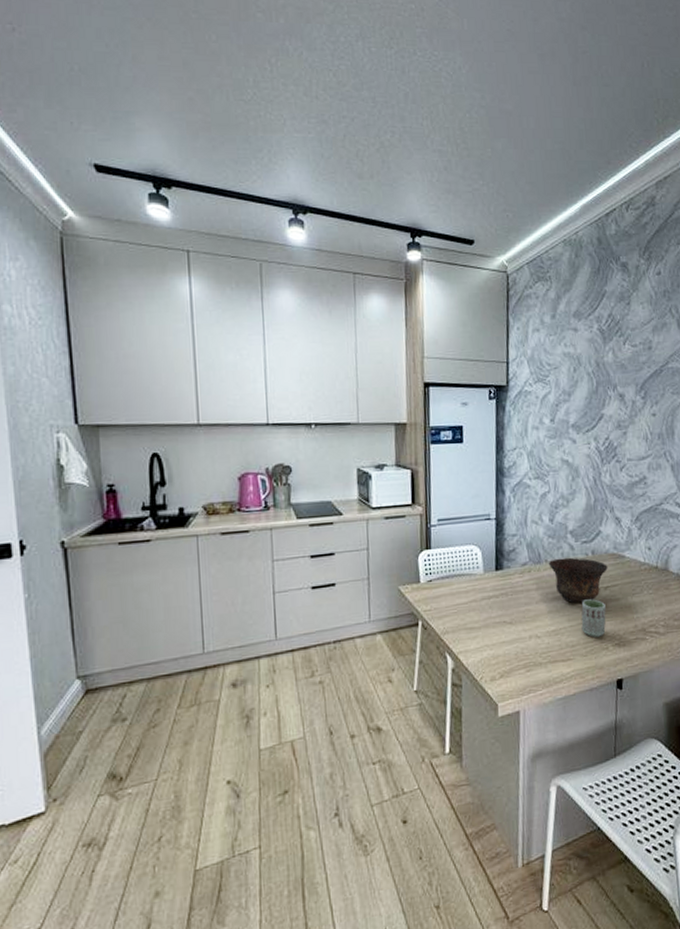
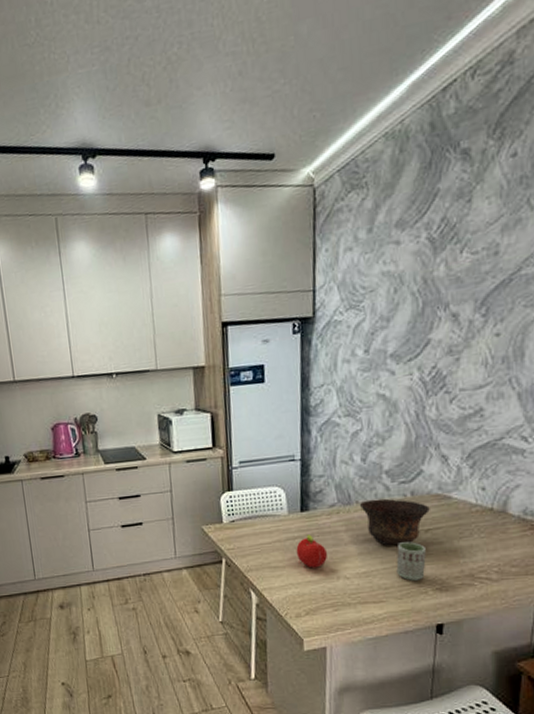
fruit: none [491,593,521,628] -> present [296,534,328,568]

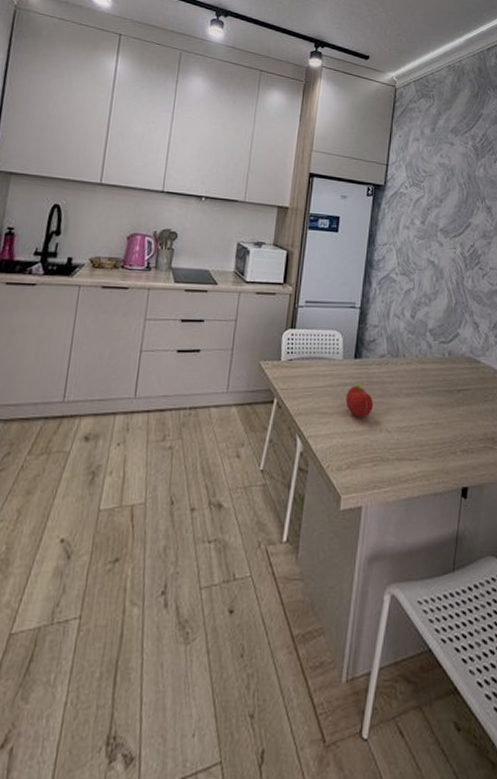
bowl: present [360,498,430,546] -> none [406,354,462,403]
cup: present [396,542,426,581] -> none [432,400,457,440]

